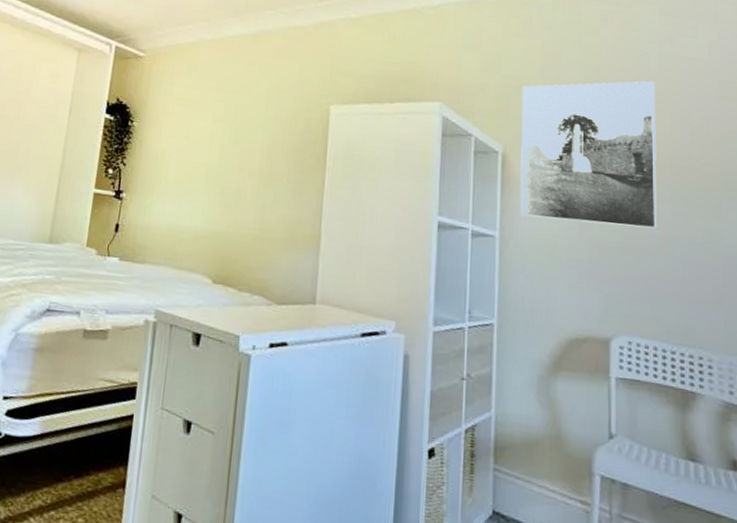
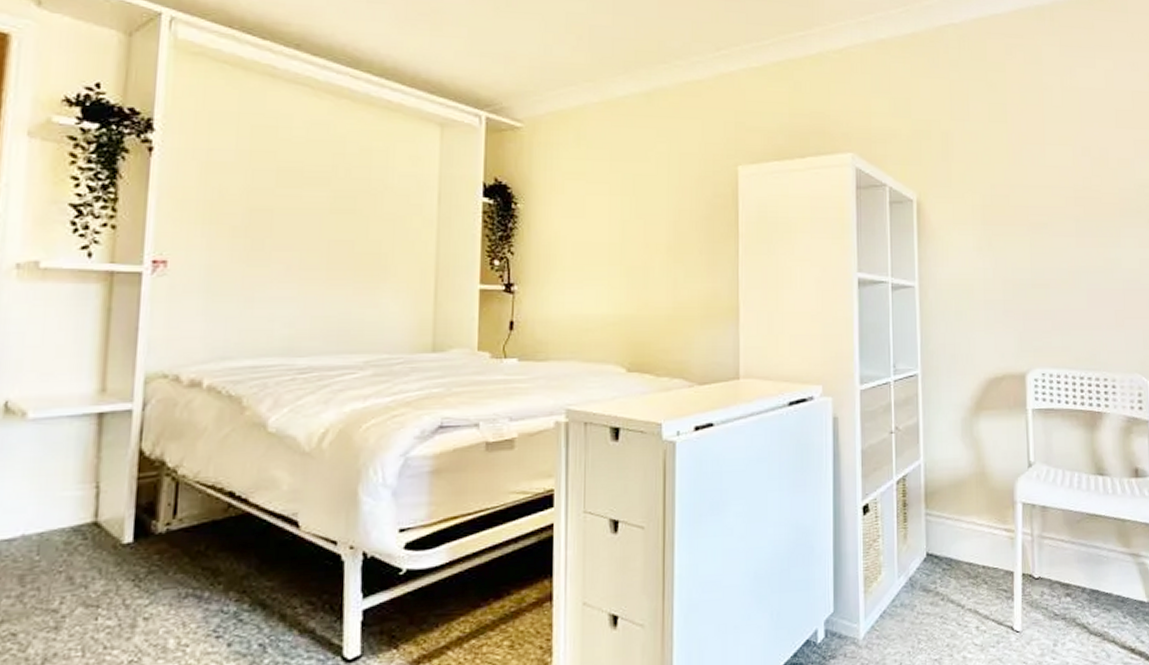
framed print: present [519,80,658,229] -> none [932,114,1065,264]

